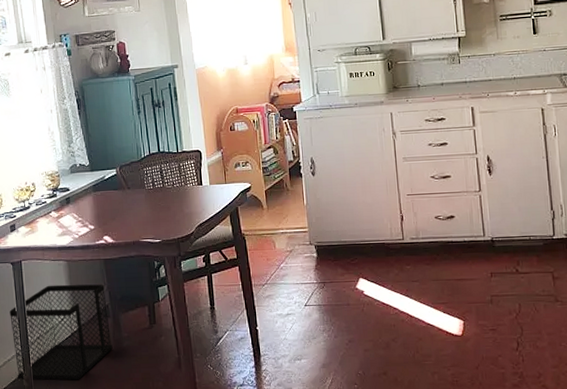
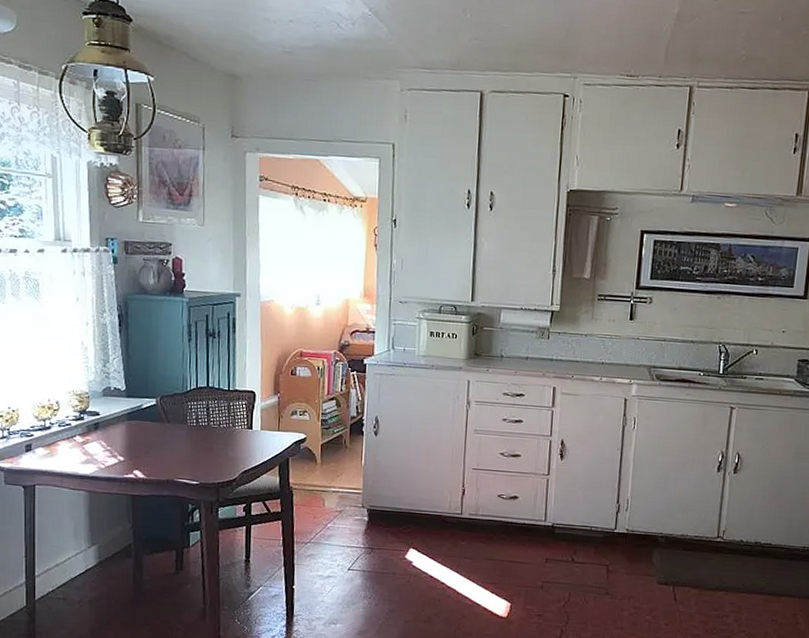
wastebasket: present [9,284,113,380] -> none [16,515,131,620]

